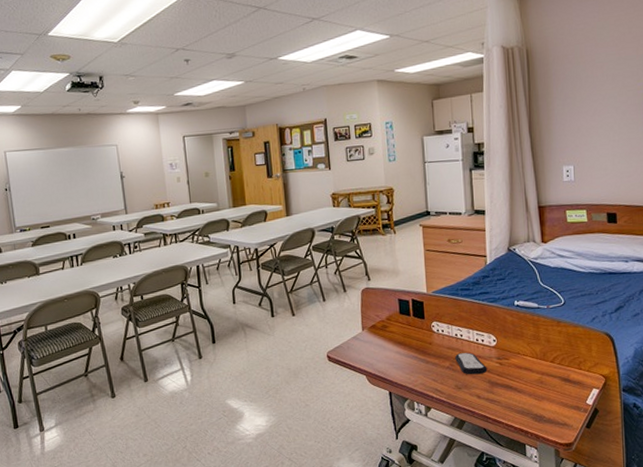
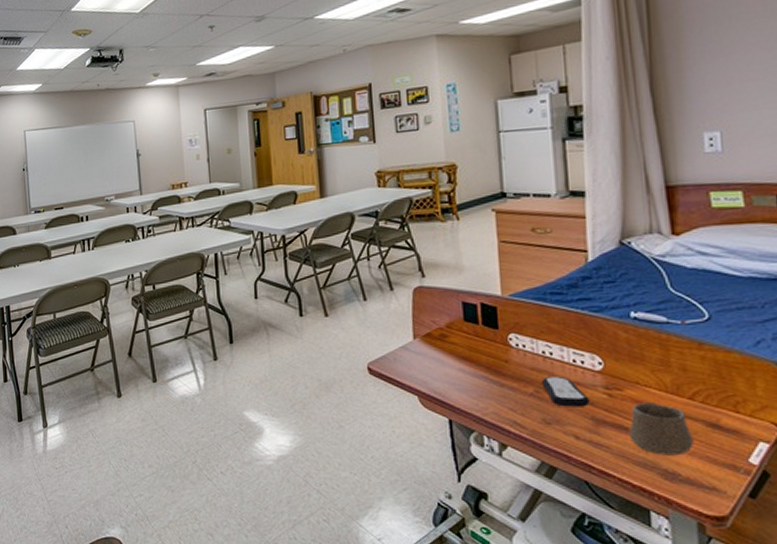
cup: none [513,367,553,405] -> present [629,403,694,456]

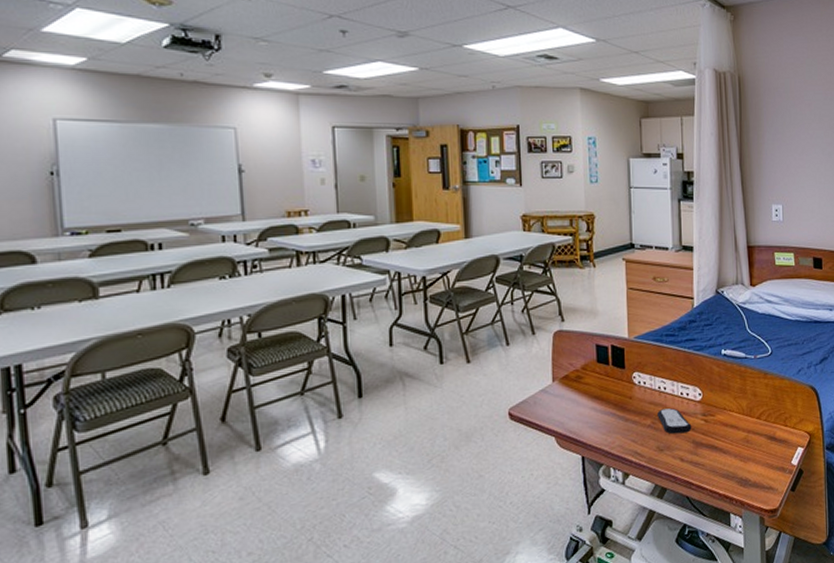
cup: present [629,403,694,456] -> none [718,424,759,467]

